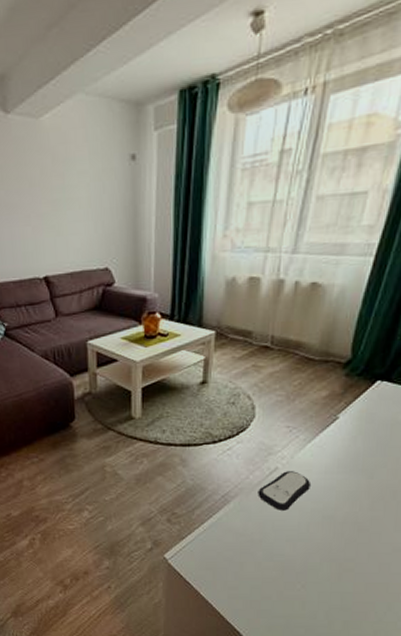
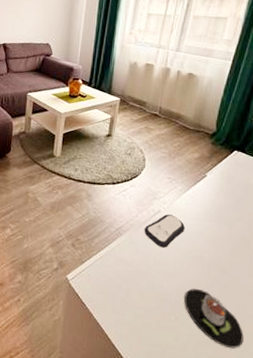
candle: none [312,552,387,610] -> present [184,288,244,349]

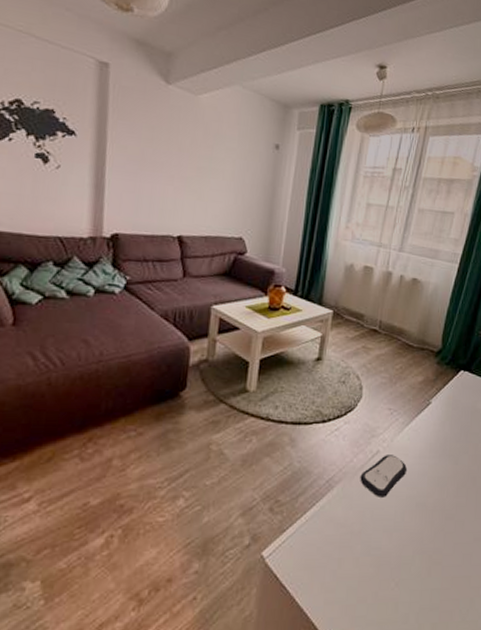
candle: present [184,288,244,349] -> none [405,543,469,609]

